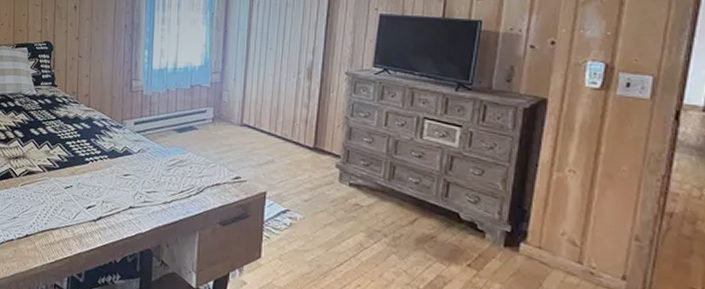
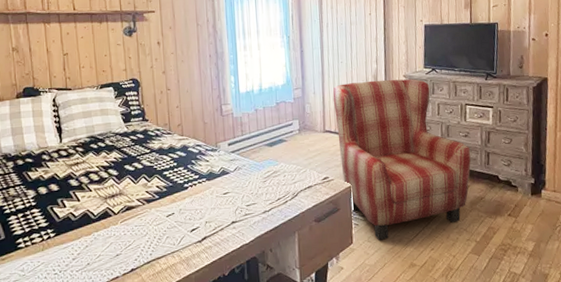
armchair: none [255,73,424,261] -> present [332,79,472,240]

